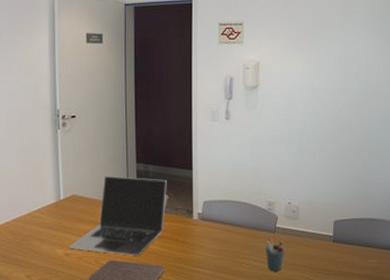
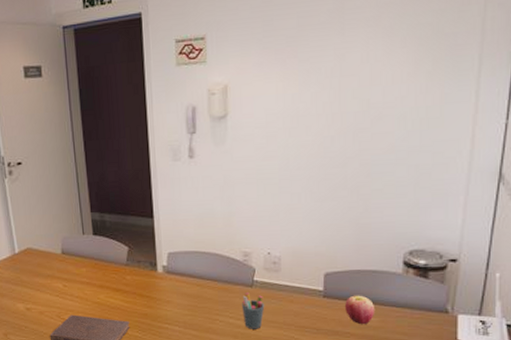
laptop: present [68,175,167,256] -> none [28,226,127,311]
apple: none [350,240,374,266] -> present [345,295,375,325]

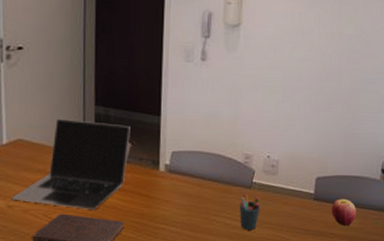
laptop: none [28,226,127,311] -> present [11,118,130,210]

